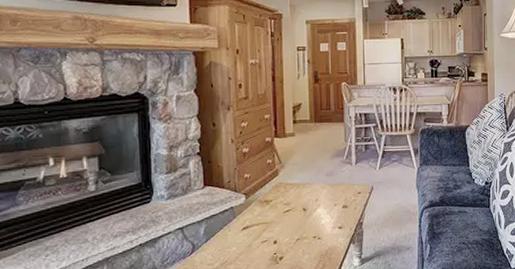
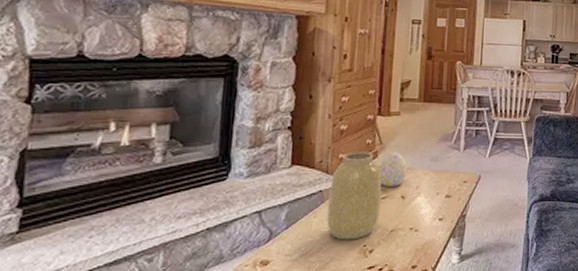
vase: none [239,170,286,250] -> present [327,151,382,240]
decorative egg: none [281,169,306,201] -> present [379,152,407,187]

